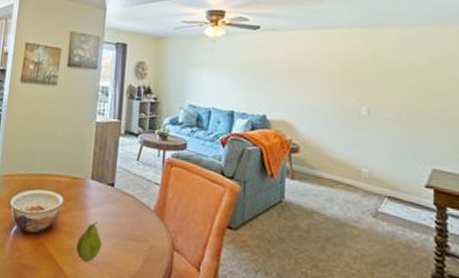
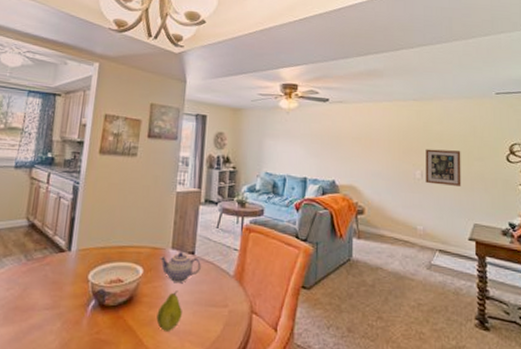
teapot: none [79,182,121,214] -> present [159,251,201,282]
wall art: none [373,82,418,126] -> present [425,149,461,186]

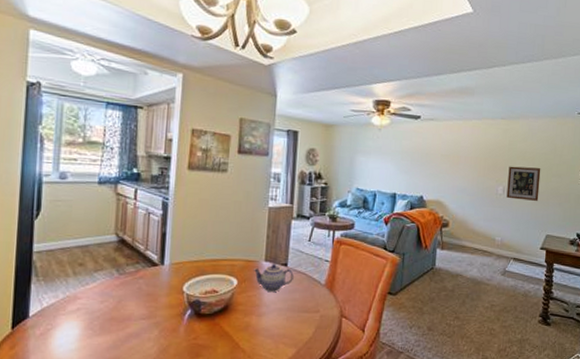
fruit: present [156,291,182,331] -> none [251,299,276,335]

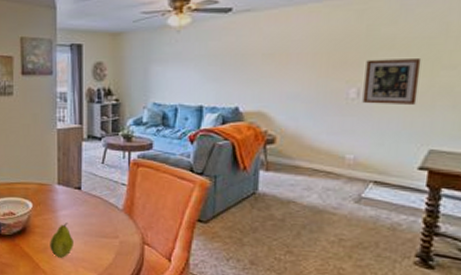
fruit: none [251,299,276,335] -> present [50,223,73,258]
teapot: present [253,263,294,292] -> none [47,186,88,215]

